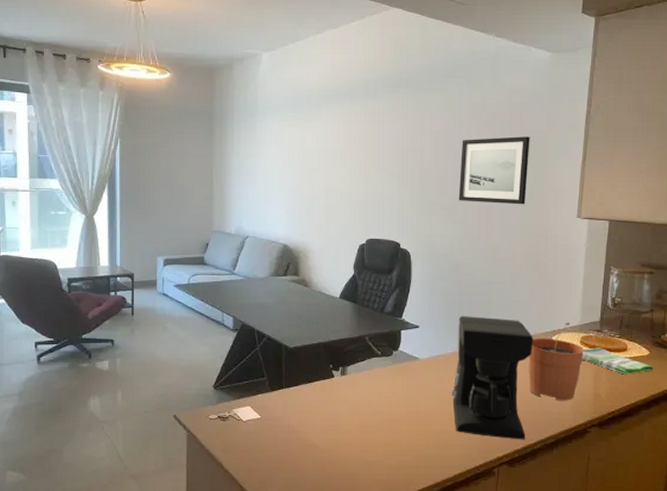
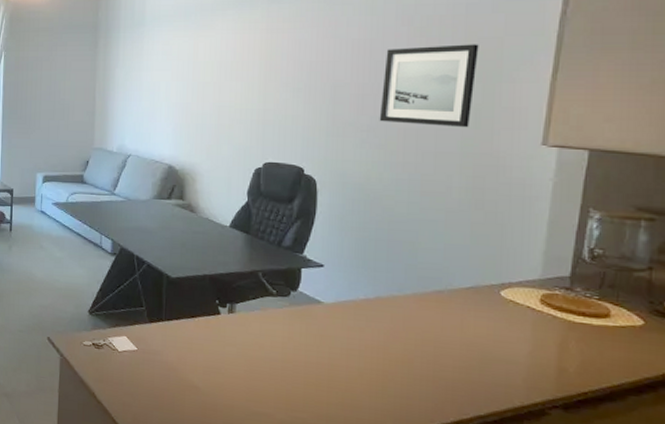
coffee maker: present [451,315,533,440] -> none [361,256,473,413]
plant pot: present [528,322,585,401] -> none [465,274,547,372]
dish towel: present [582,347,654,375] -> none [541,309,650,348]

